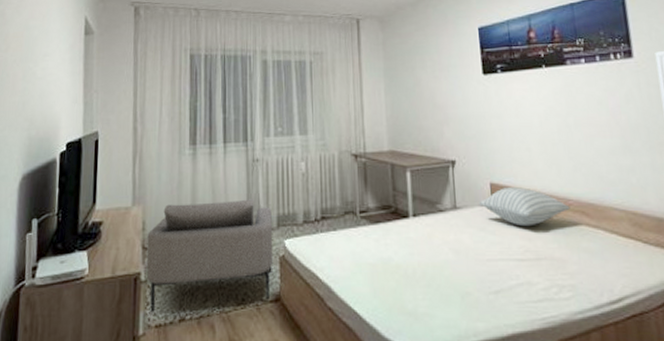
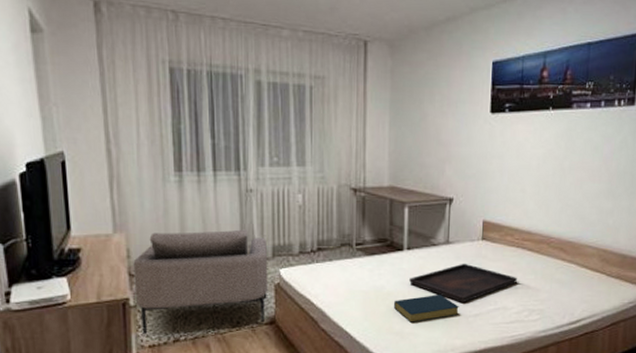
hardback book: none [404,267,477,302] -> present [394,295,459,324]
serving tray: none [418,230,538,278] -> present [409,263,517,304]
pillow: present [479,187,570,227] -> none [470,225,551,260]

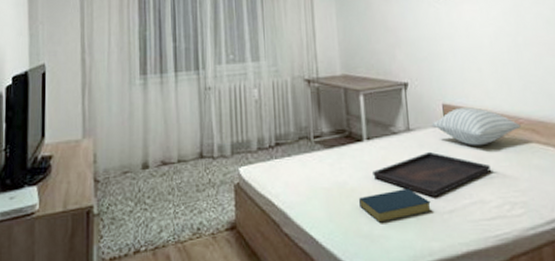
armchair: present [133,229,268,334] -> none [99,127,228,245]
pillow: none [470,225,551,260] -> present [431,107,521,146]

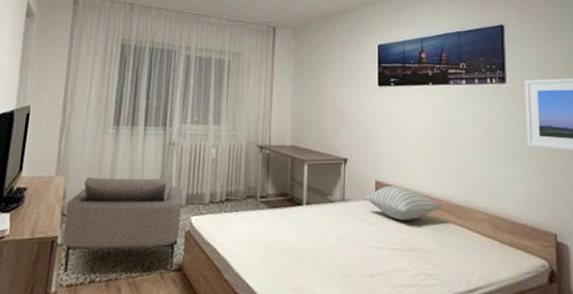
armchair: none [99,127,228,245] -> present [63,177,182,273]
hardback book: present [359,189,432,224] -> none [293,251,356,280]
serving tray: present [373,151,490,198] -> none [308,221,411,262]

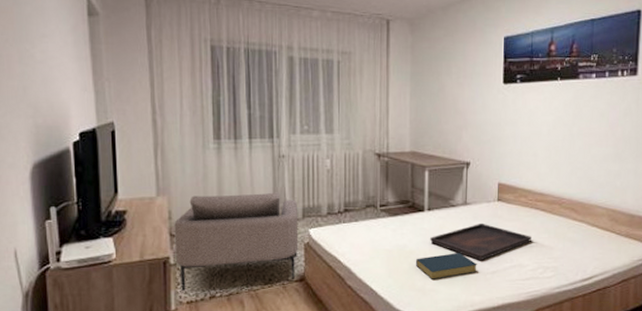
hardback book: none [293,251,356,280] -> present [416,253,477,281]
serving tray: none [308,221,411,262] -> present [430,223,531,261]
pillow: present [364,186,441,221] -> none [486,187,563,220]

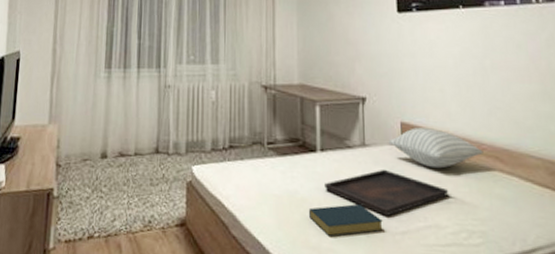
armchair: present [174,192,299,291] -> none [59,124,182,227]
pillow: none [486,187,563,220] -> present [388,128,484,169]

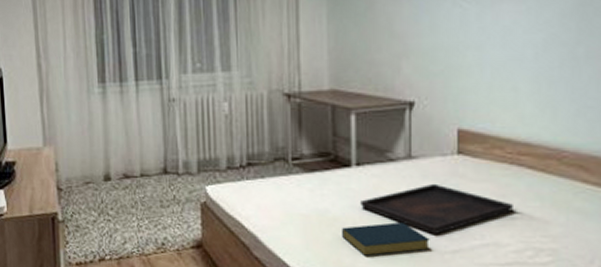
pillow: present [388,128,484,169] -> none [441,135,564,181]

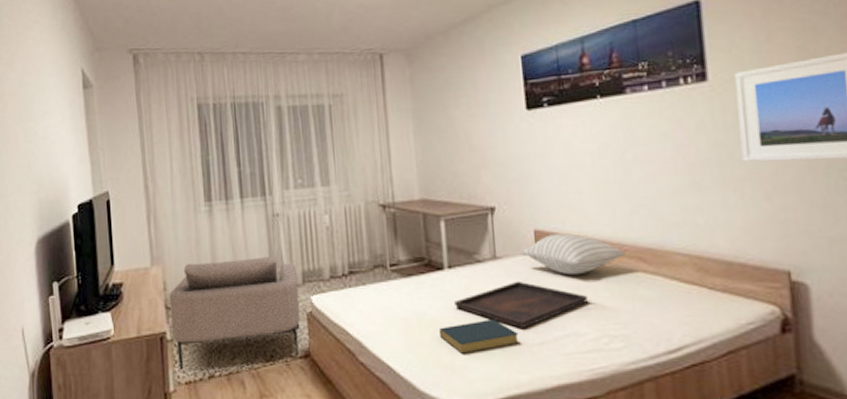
armchair: none [61,142,194,251] -> present [169,255,301,370]
pillow: none [441,135,564,181] -> present [521,233,625,276]

